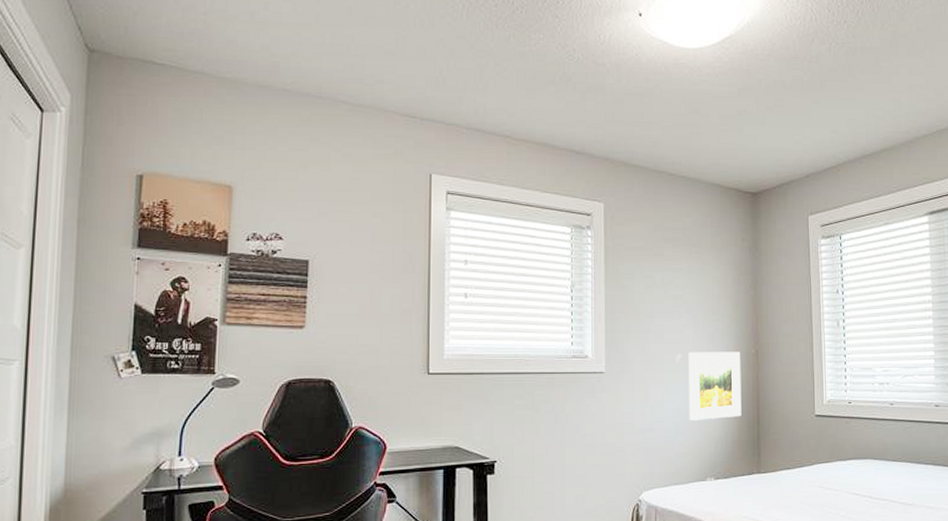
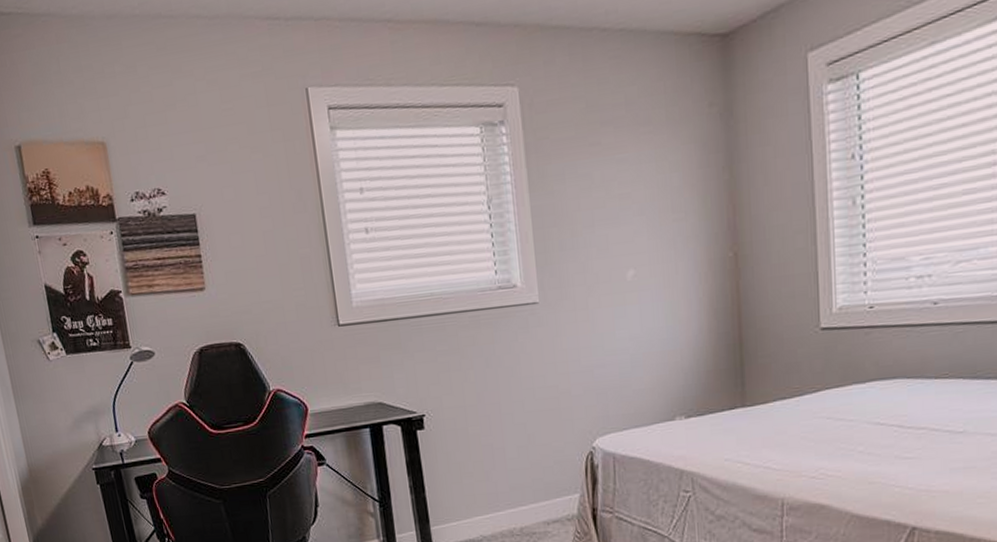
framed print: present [688,351,742,421] -> none [643,257,718,350]

